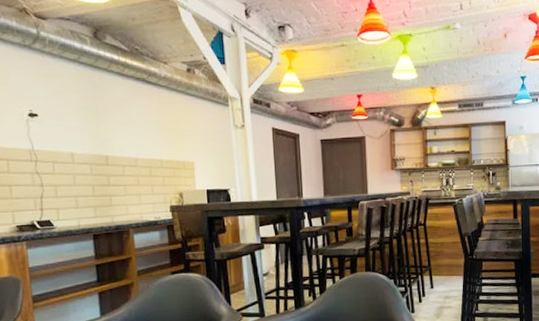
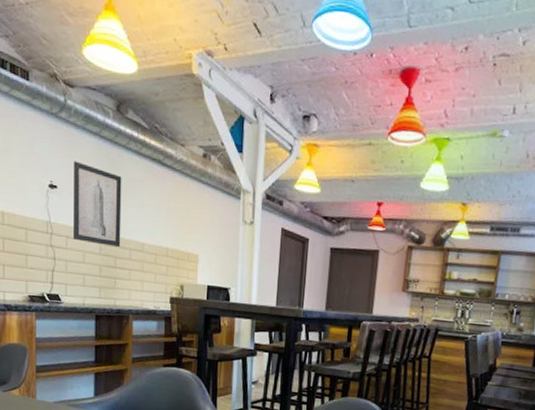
wall art: none [53,88,113,165] -> present [73,161,122,247]

